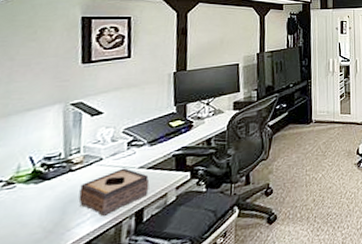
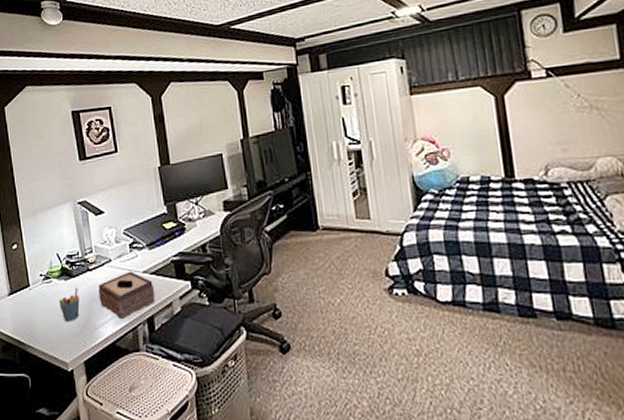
pen holder: none [20,189,54,229] -> present [59,287,80,323]

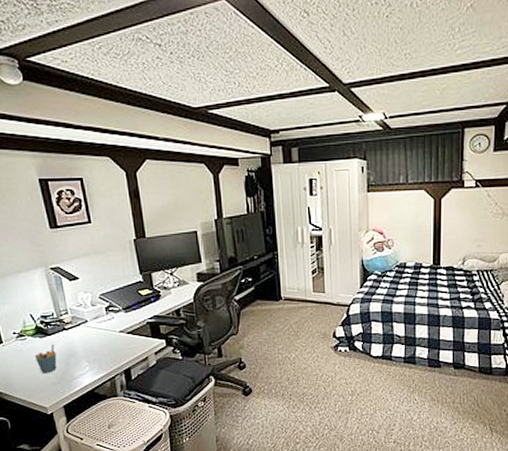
tissue box: present [98,271,155,320] -> none [75,331,132,372]

